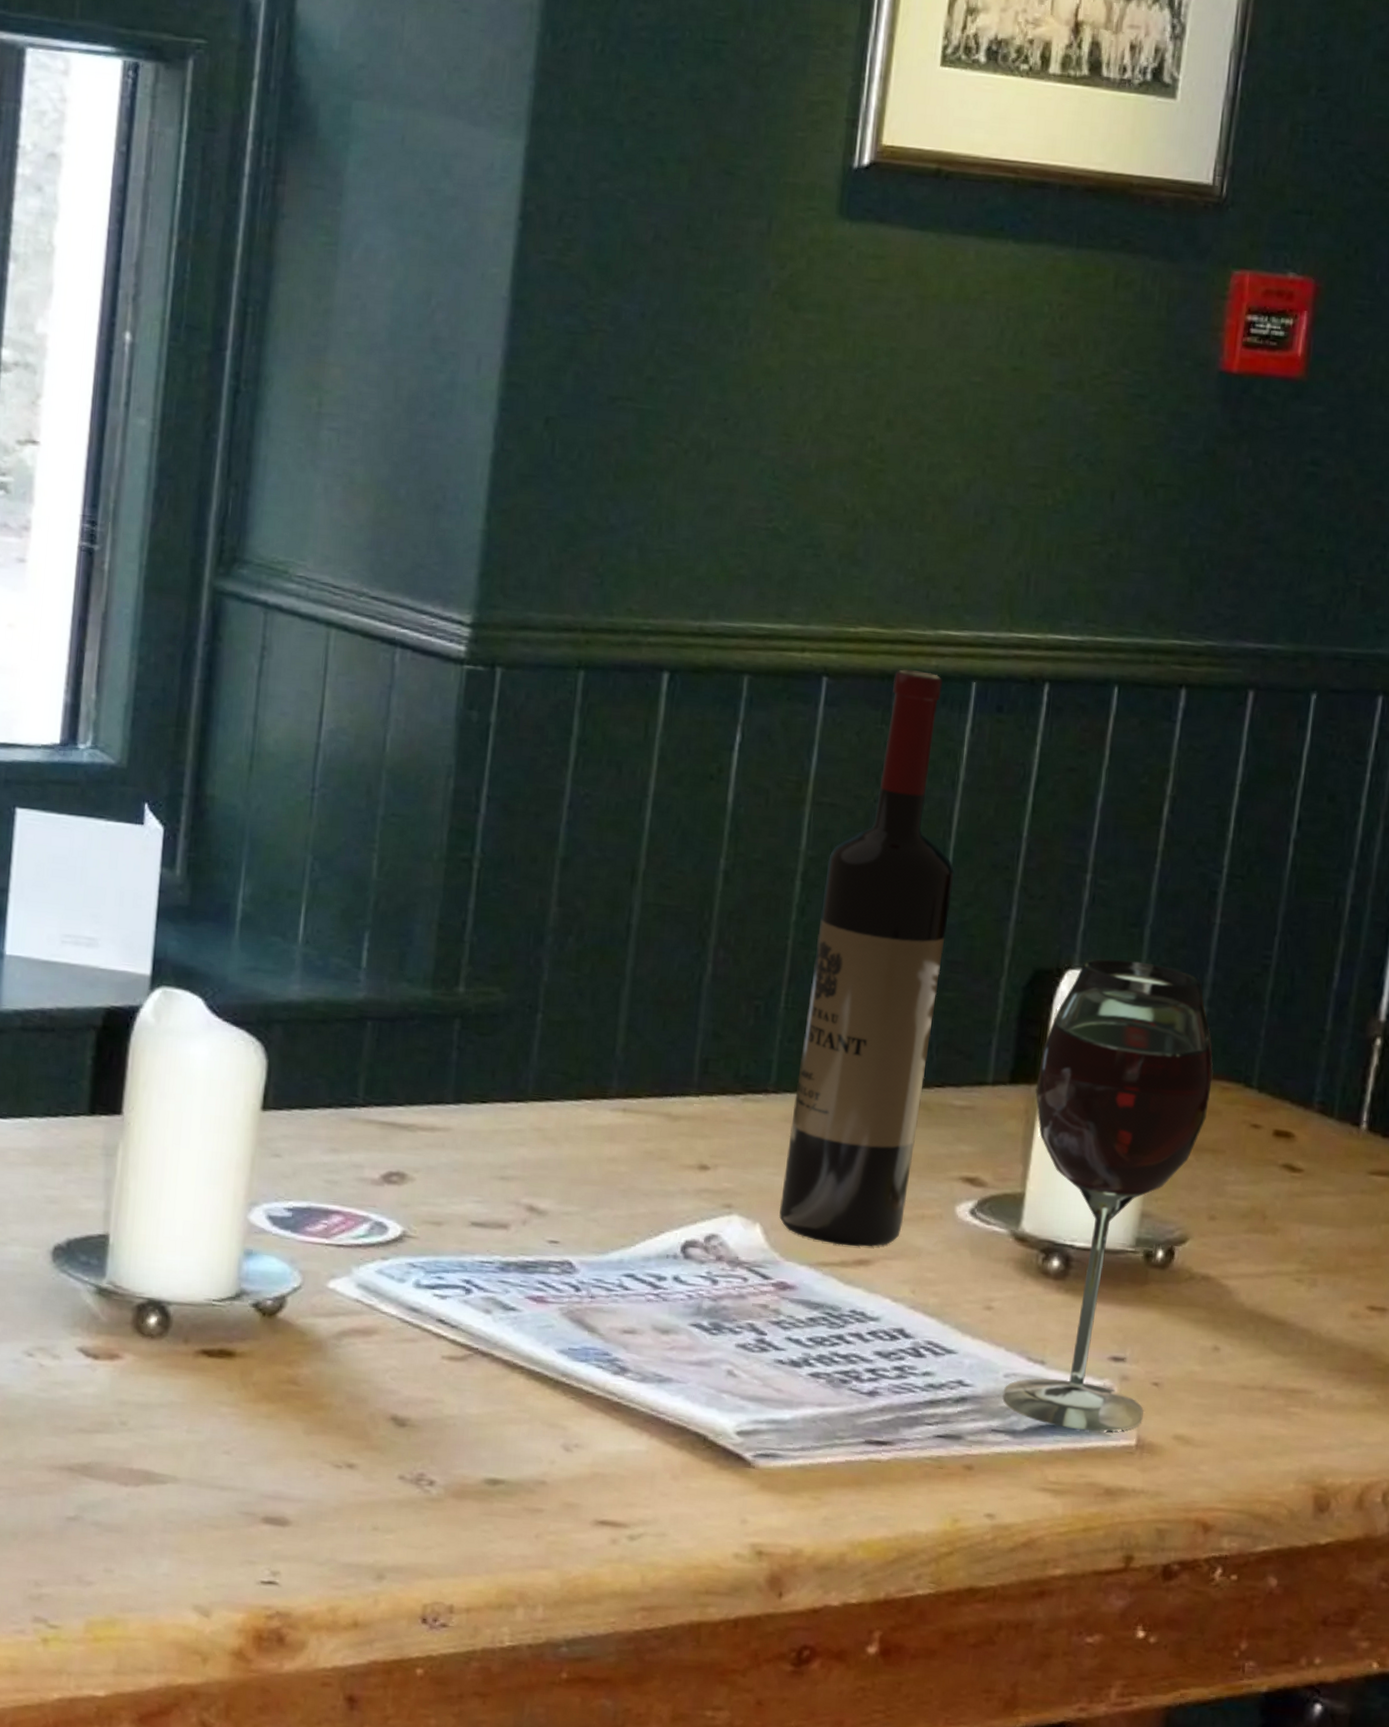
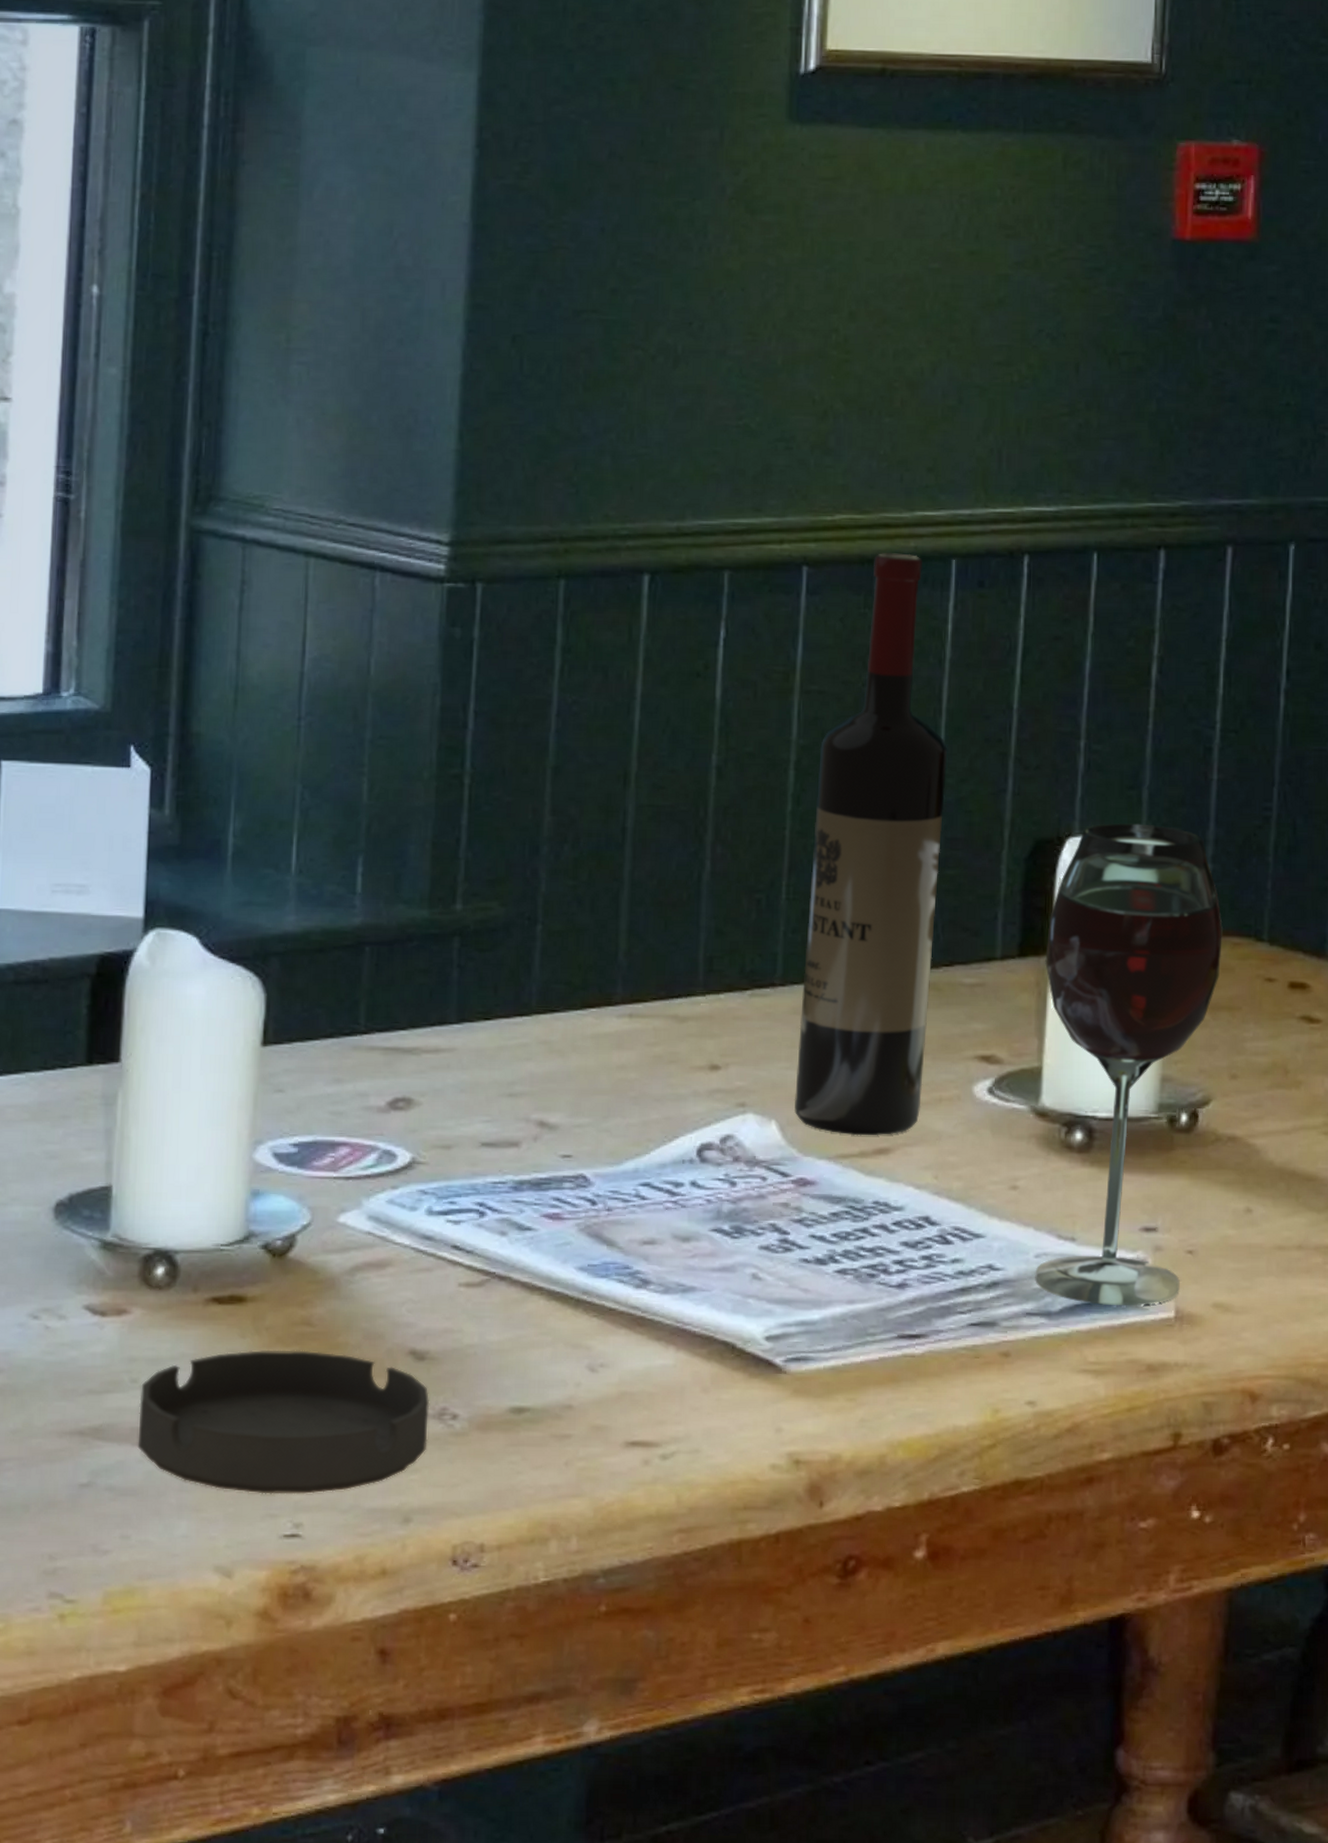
ashtray: none [124,1403,409,1545] -> present [137,1350,430,1494]

